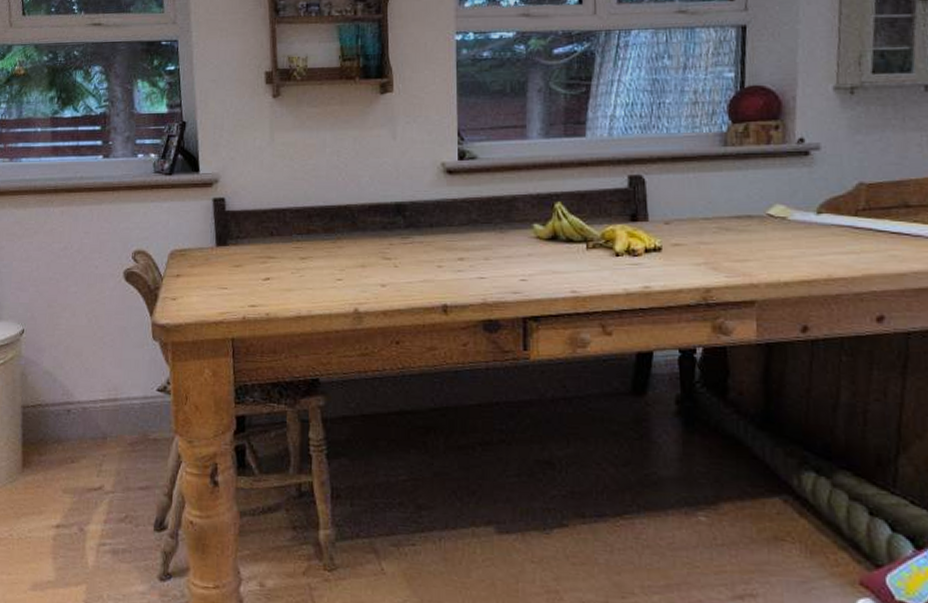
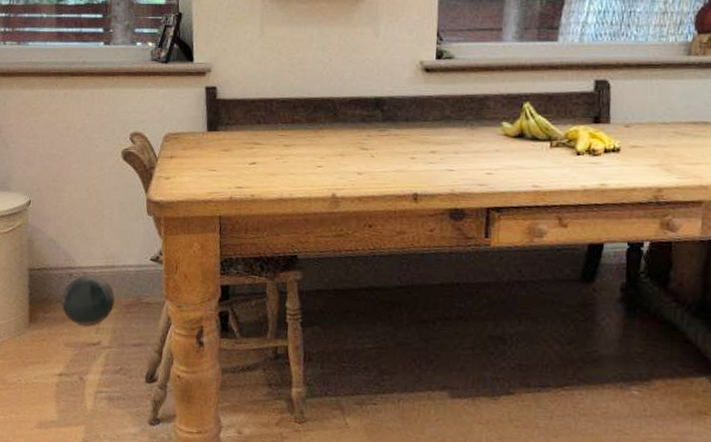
toy ball: none [58,410,118,469] -> present [61,274,115,327]

